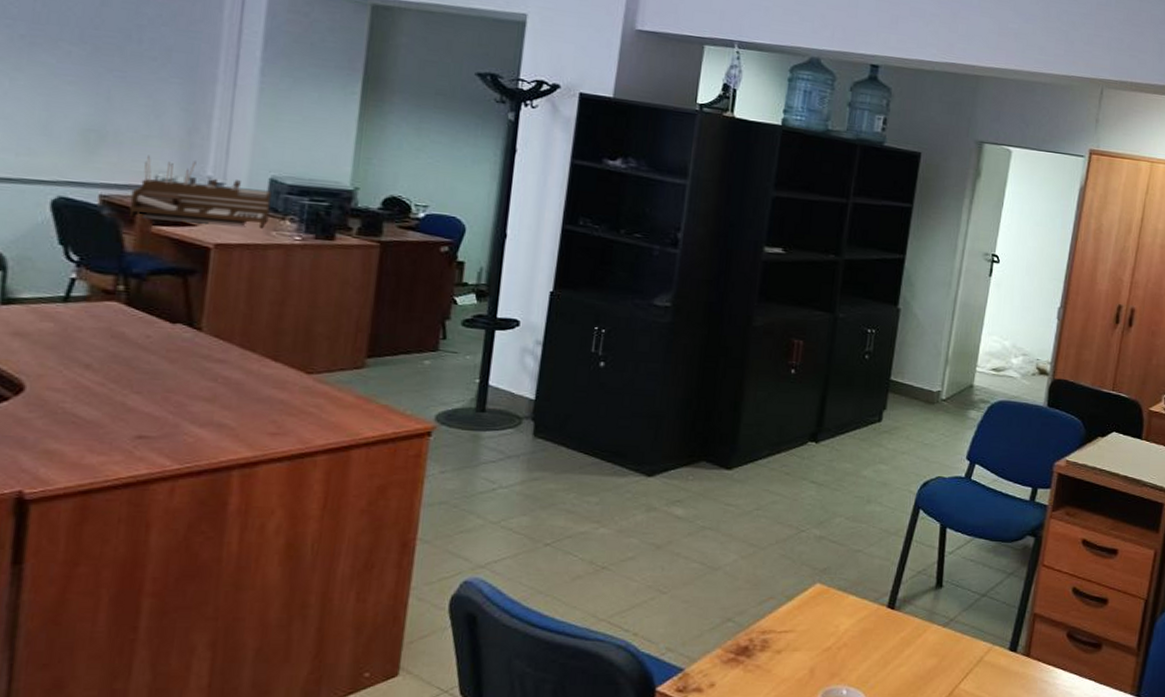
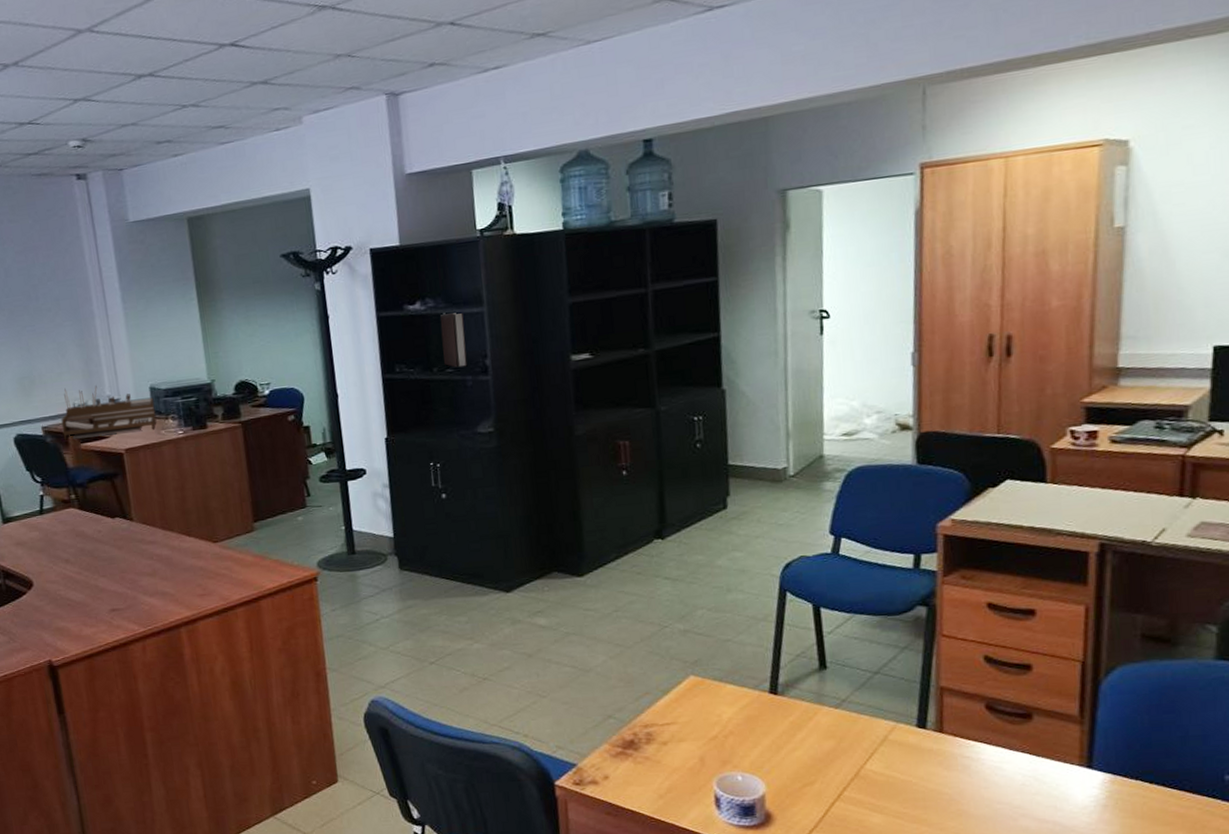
binder: none [633,176,665,235] -> present [440,313,468,368]

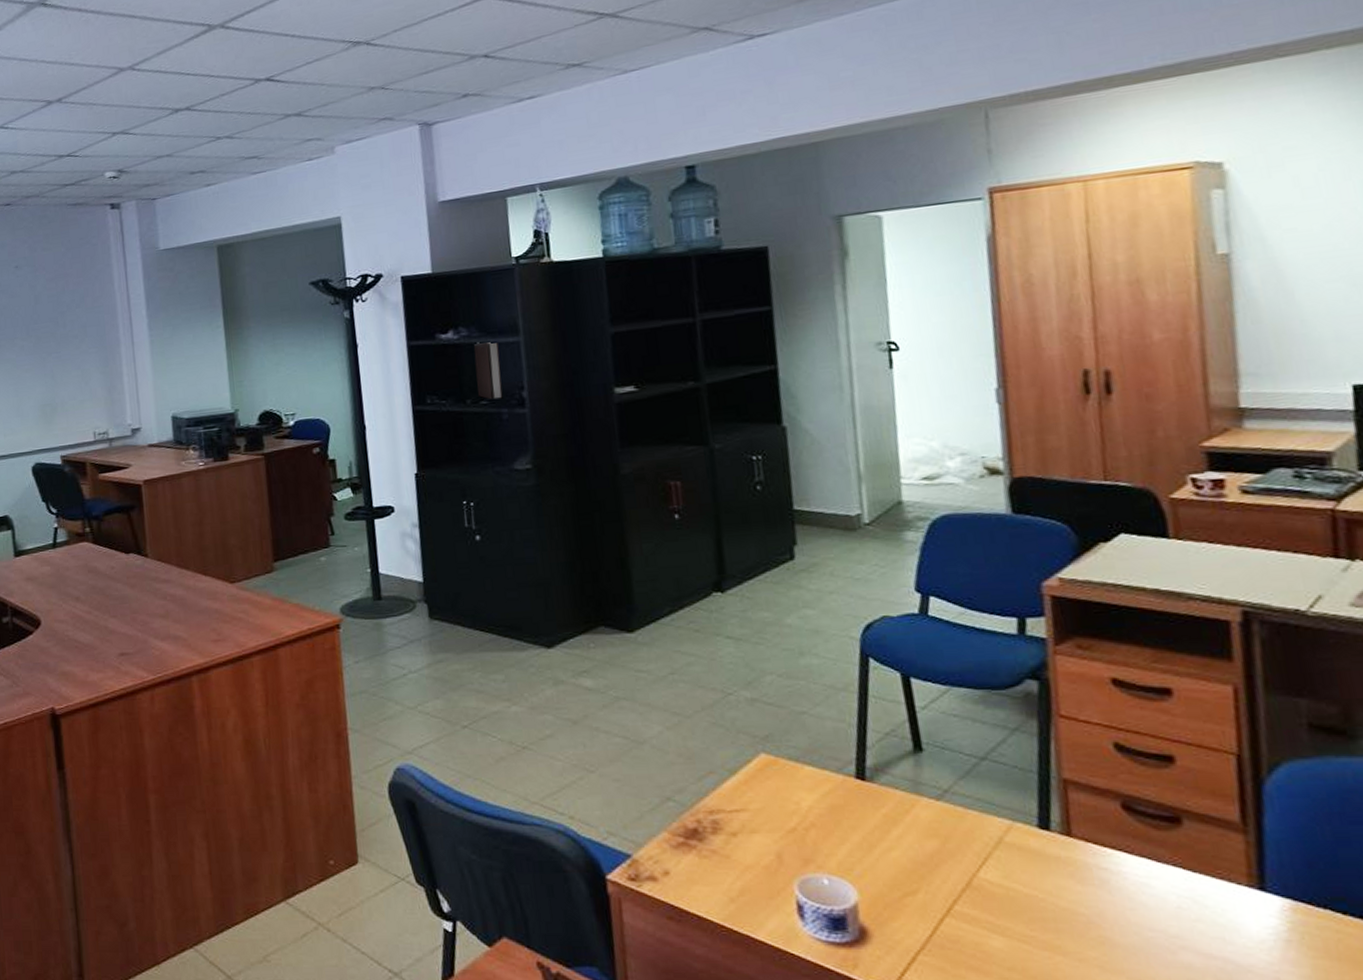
desk organizer: present [61,385,157,440] -> none [80,413,178,470]

